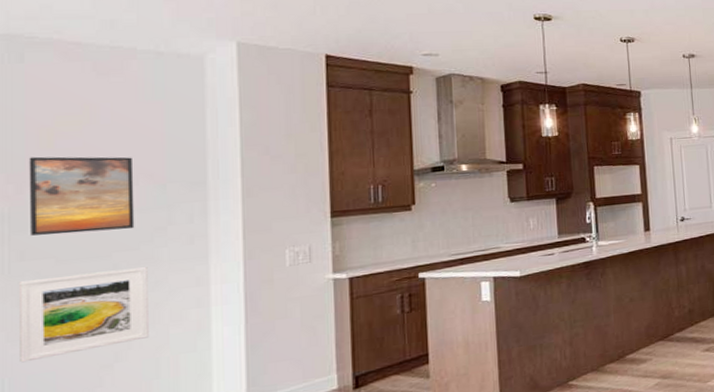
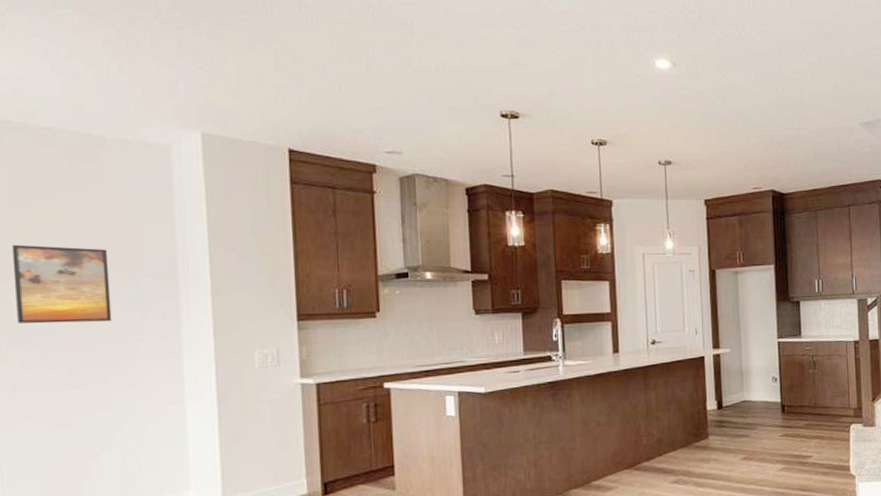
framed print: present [18,266,149,363] -> none [9,360,130,447]

